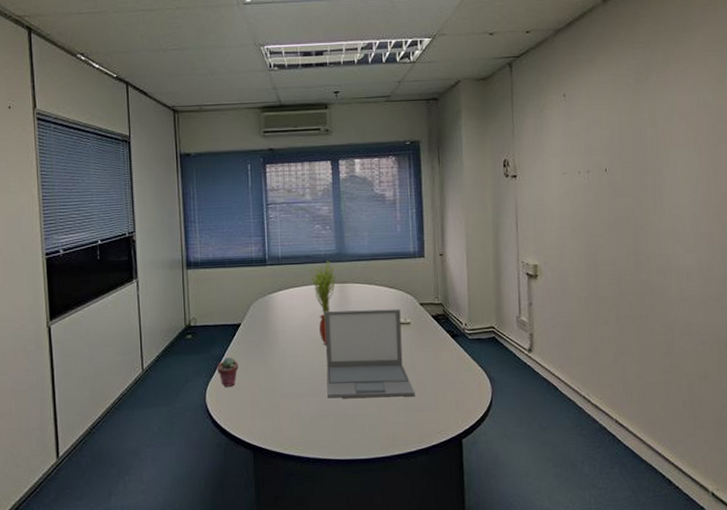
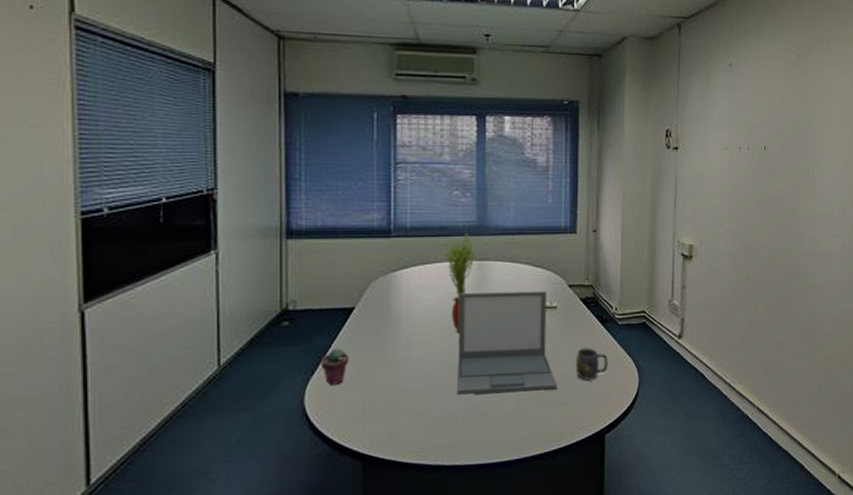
mug: none [430,359,461,389] -> present [575,347,608,380]

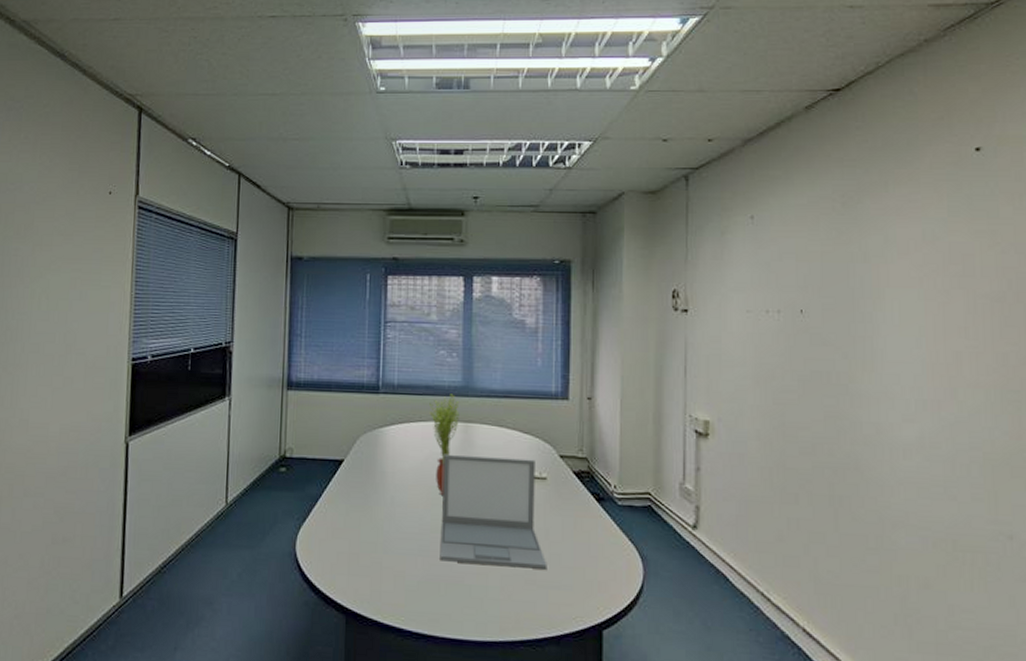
potted succulent: present [320,349,349,385] -> none [311,499,337,534]
mug: present [575,347,608,380] -> none [567,527,606,565]

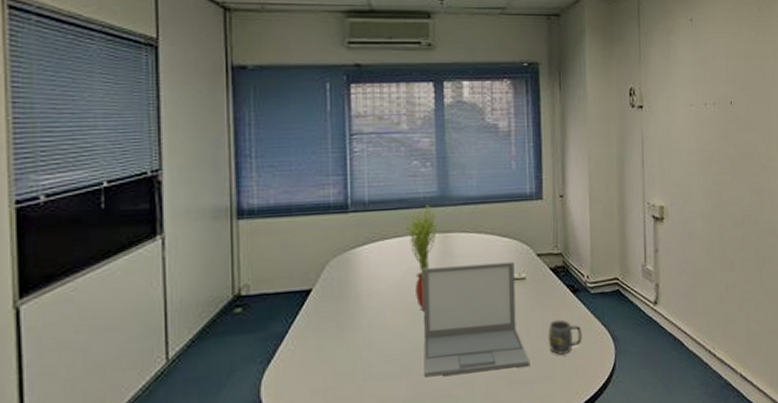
mug: none [567,527,606,565] -> present [548,319,582,355]

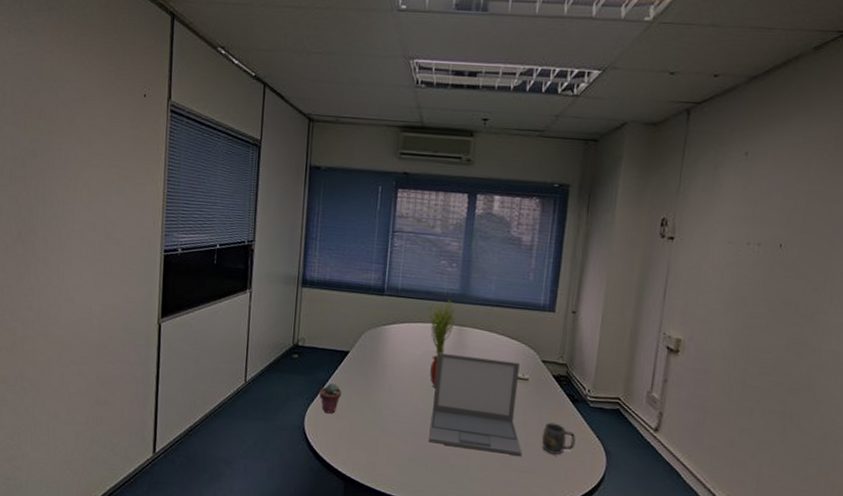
potted succulent: none [277,334,307,375] -> present [319,383,342,414]

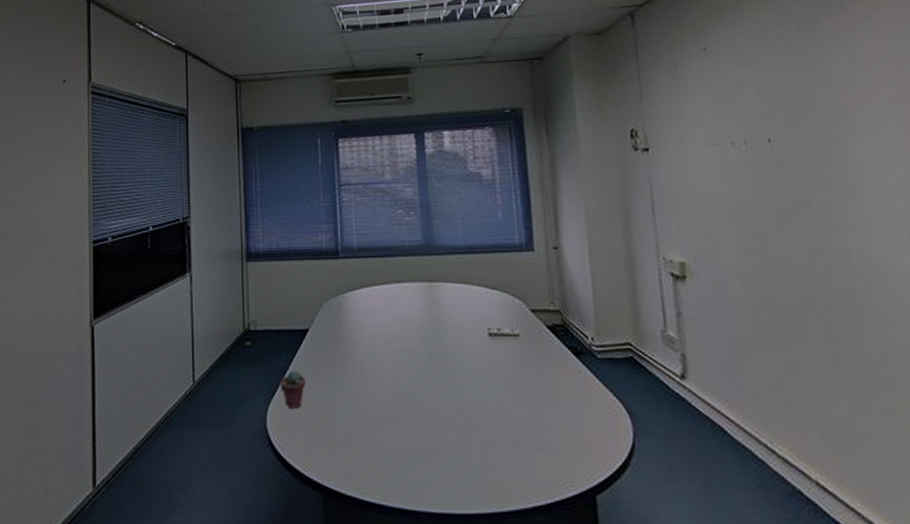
potted plant: present [428,300,456,388] -> none [391,253,423,359]
laptop: present [428,353,522,456] -> none [410,316,530,432]
mug: present [541,422,576,455] -> none [548,384,590,424]

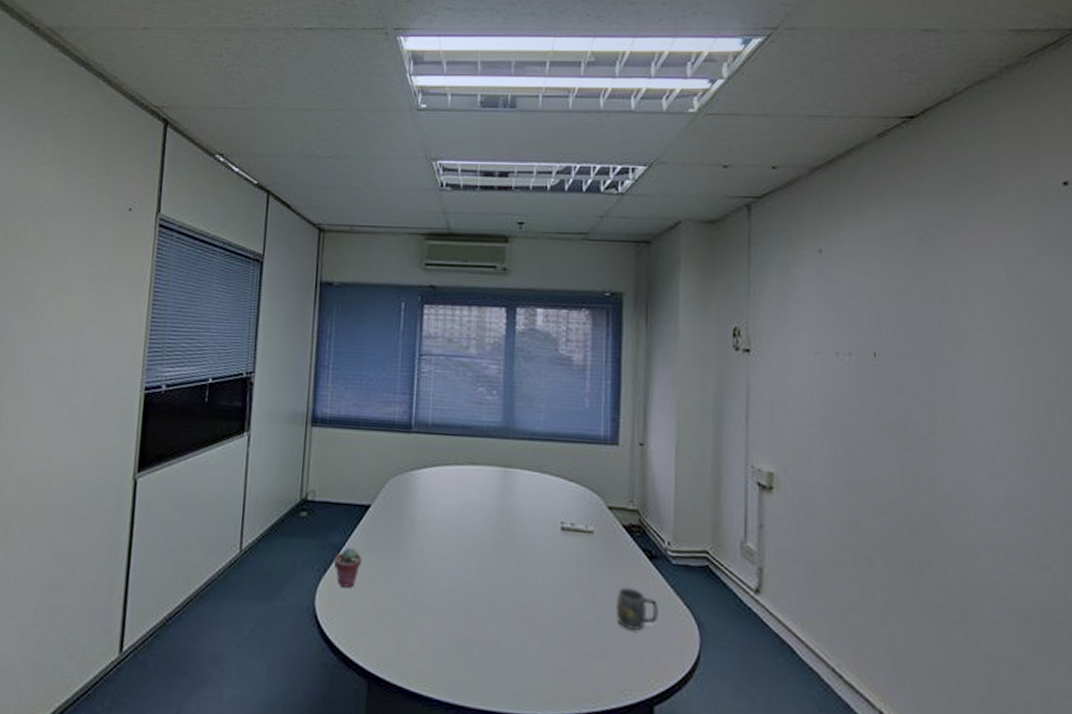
mug: none [548,384,590,424] -> present [615,587,658,630]

